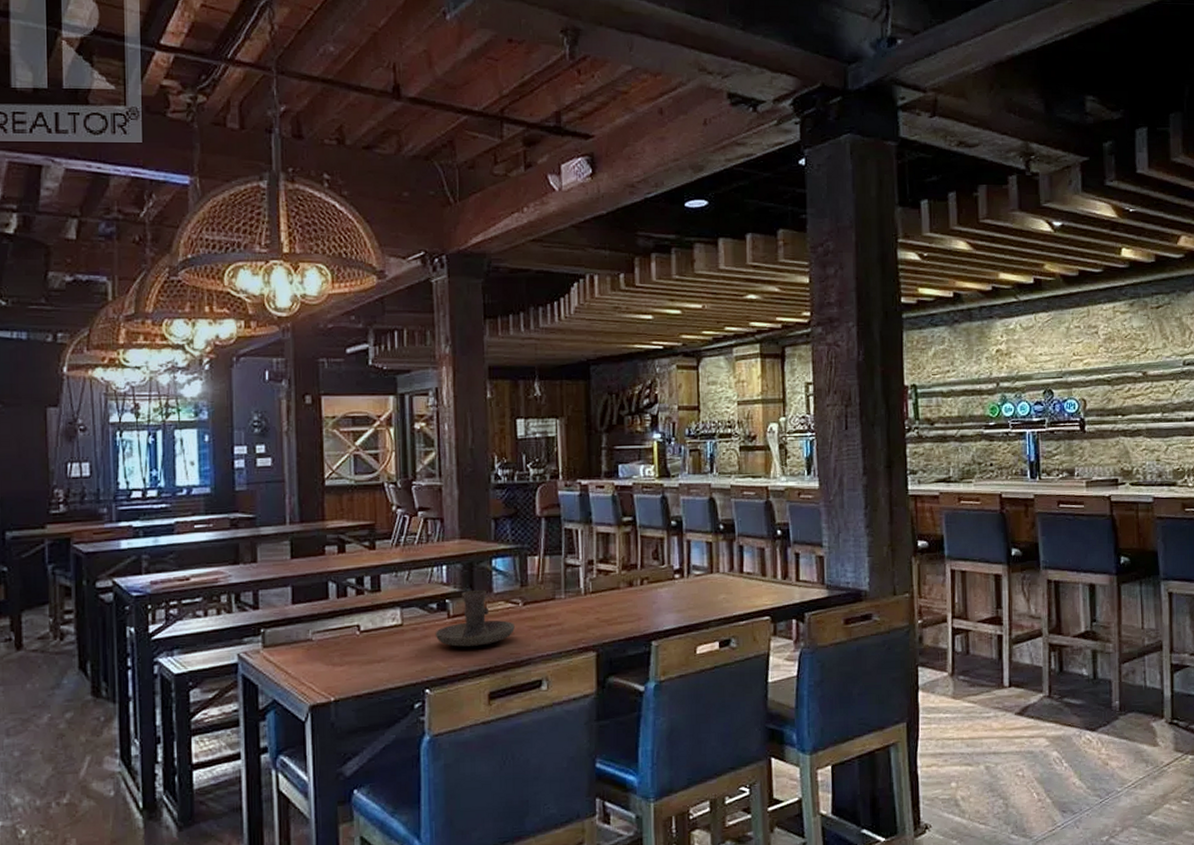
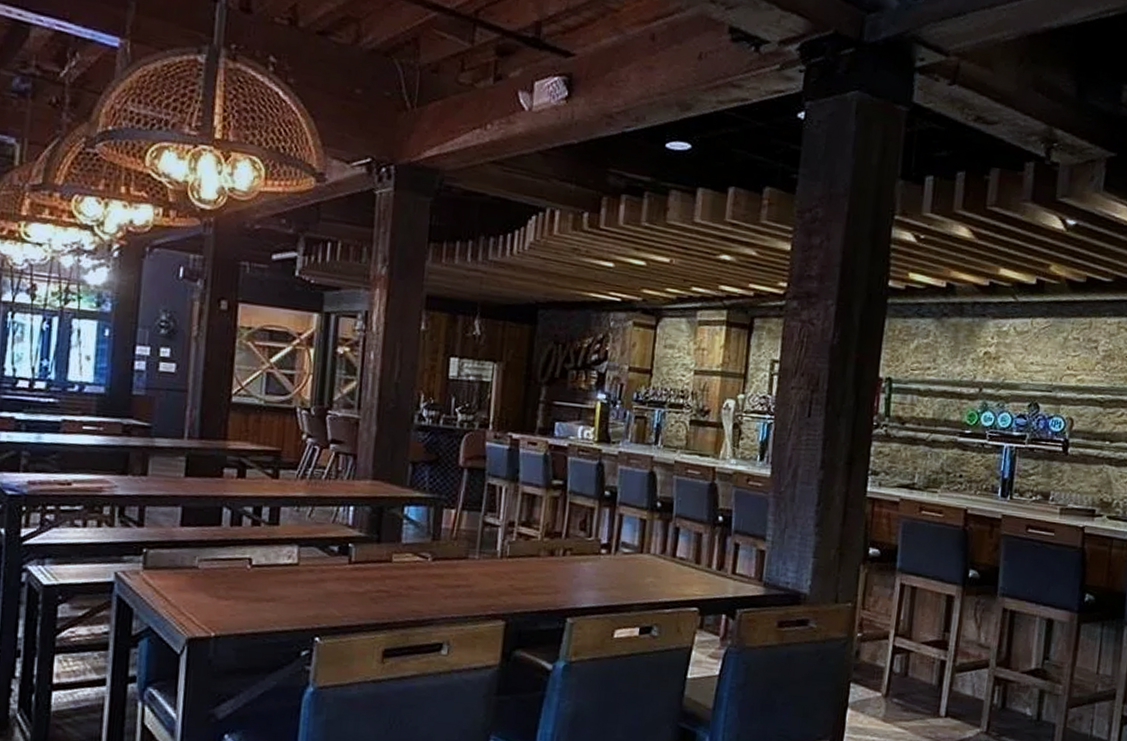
candle holder: present [435,590,515,647] -> none [332,537,421,598]

